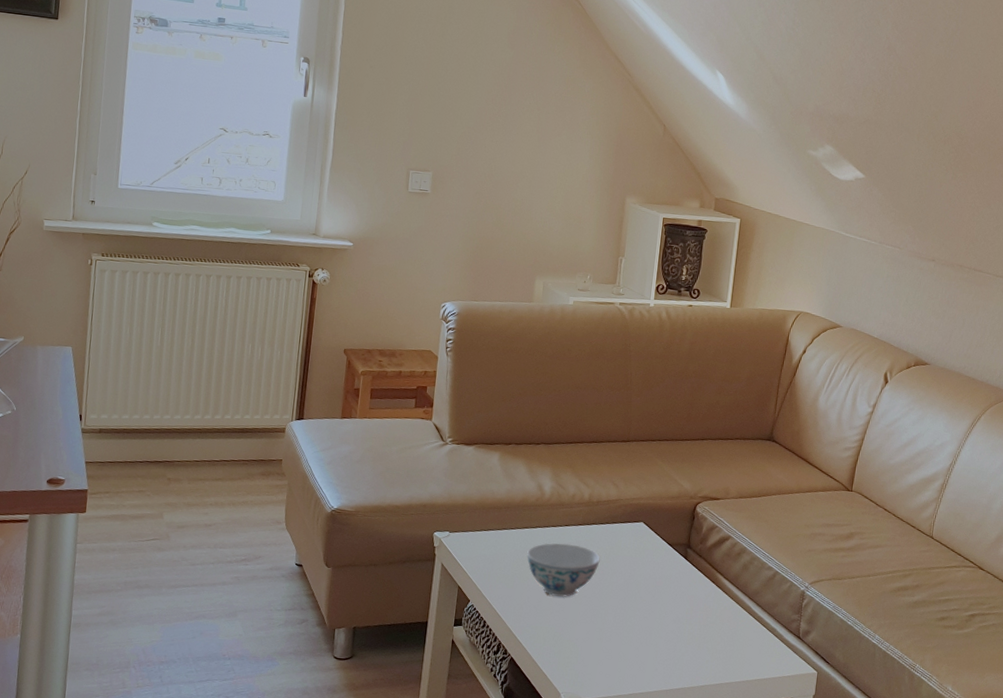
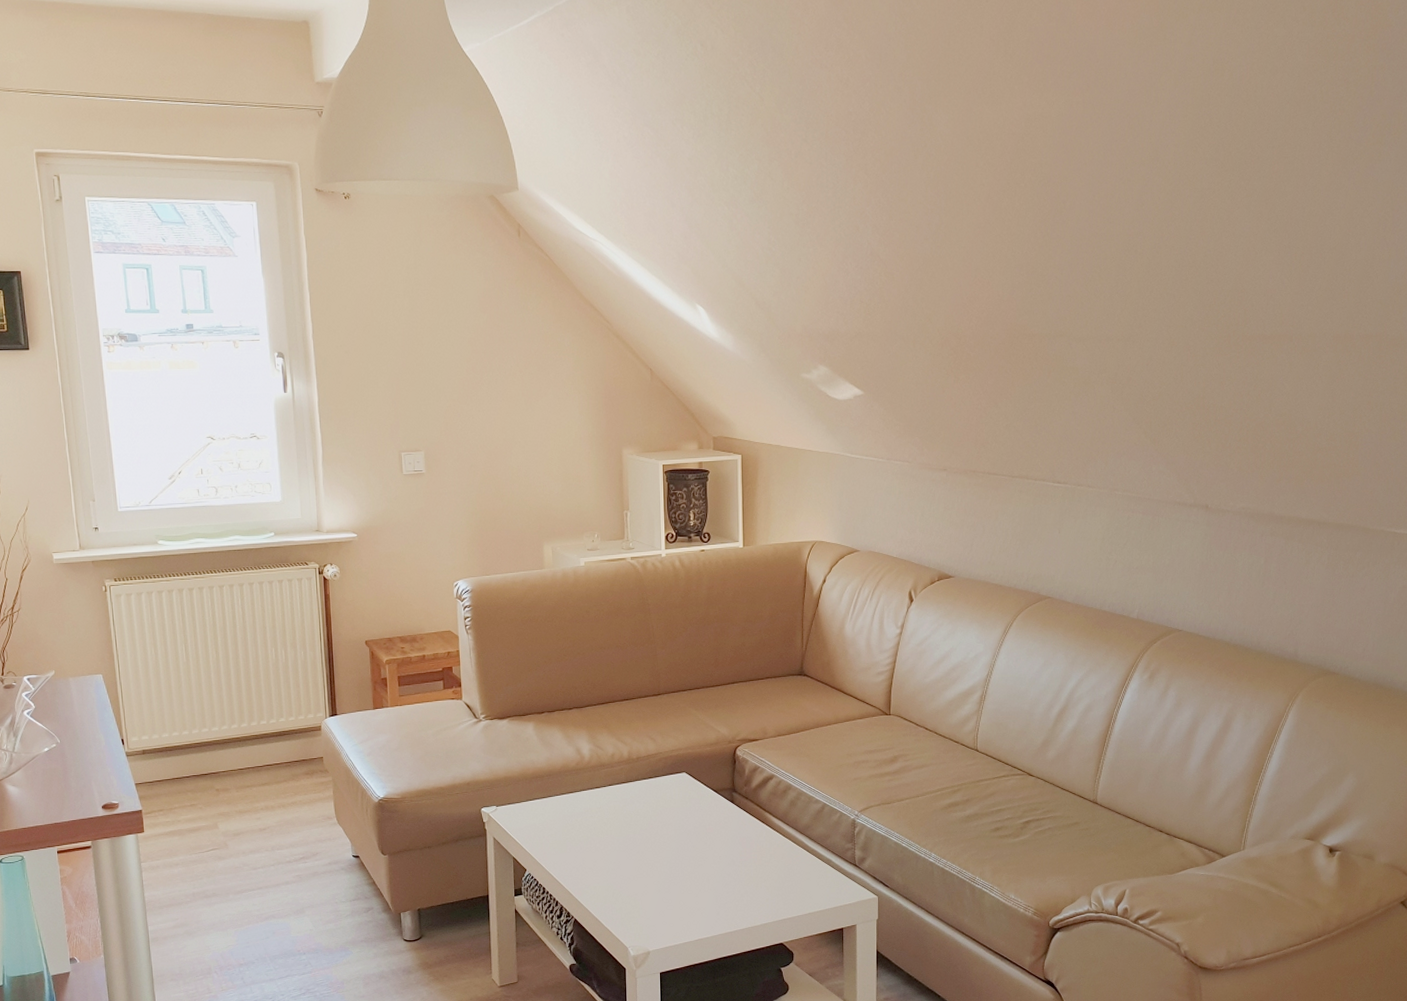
bowl: present [527,543,600,597] -> none [575,803,648,855]

